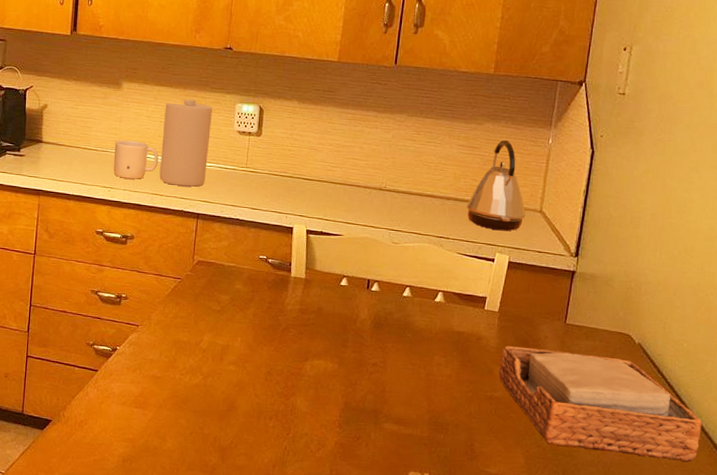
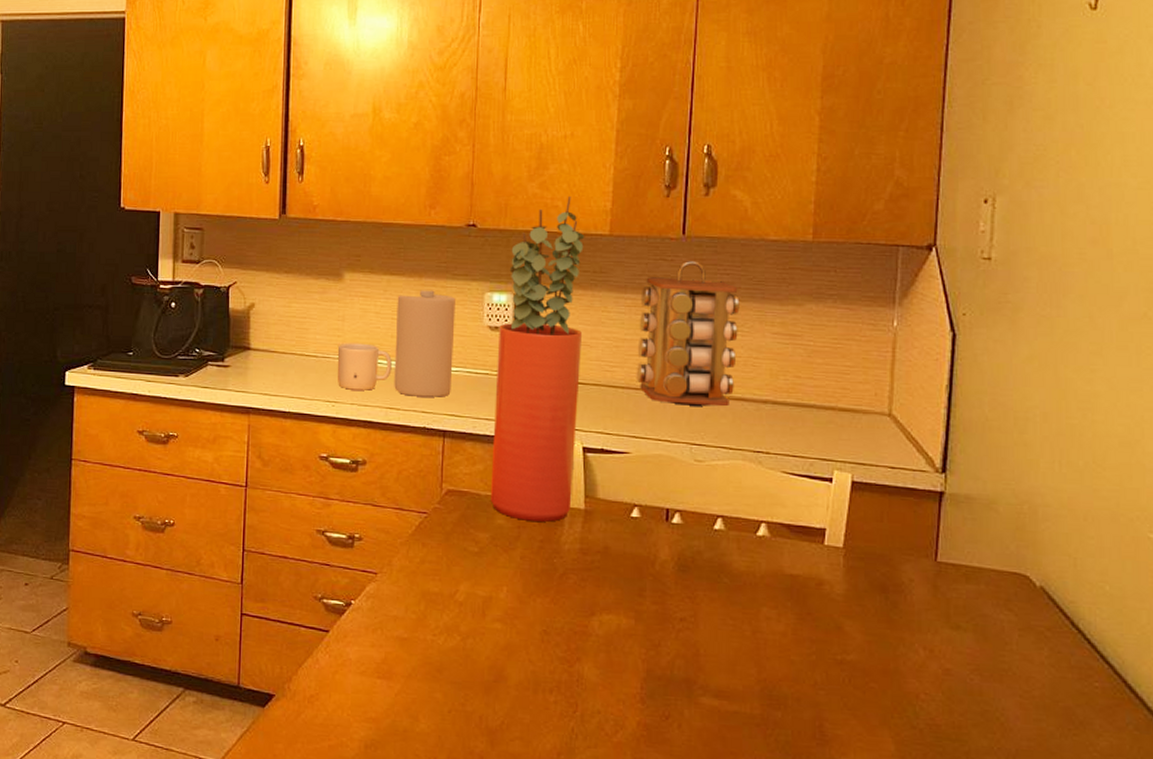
vase: none [231,29,319,288] -> present [490,196,585,522]
spice rack: none [351,85,435,202] -> present [636,261,740,407]
kettle: present [466,140,526,231] -> none [789,325,870,442]
napkin holder: present [498,345,702,462] -> none [849,592,1142,749]

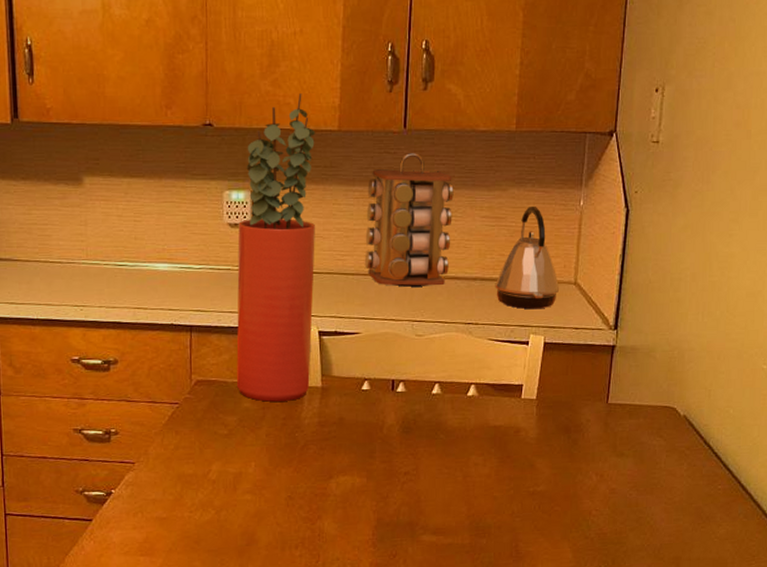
mug: present [337,343,392,391] -> none [81,247,137,293]
paper towel holder: present [394,290,455,397] -> none [138,191,196,295]
kettle: none [789,325,870,442] -> present [495,207,560,310]

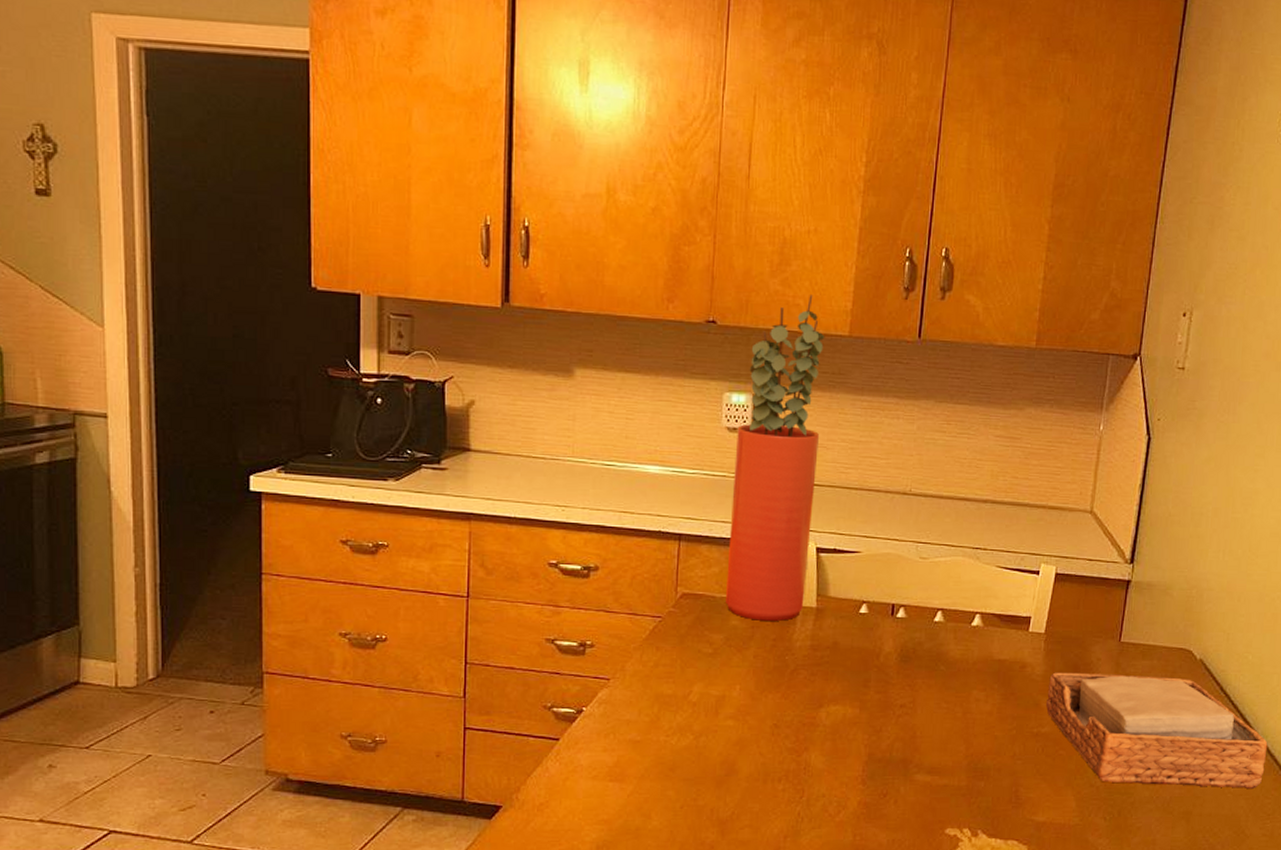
spice rack: present [364,153,454,287] -> none [869,364,968,507]
kettle: present [495,207,560,310] -> none [1006,428,1075,537]
napkin holder: none [540,433,751,534] -> present [1045,672,1268,788]

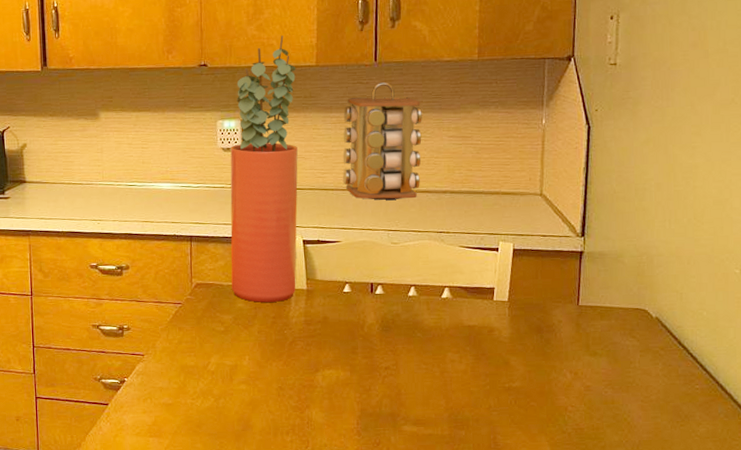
spice rack: none [869,364,968,507] -> present [342,82,422,200]
napkin holder: present [1045,672,1268,788] -> none [514,334,730,432]

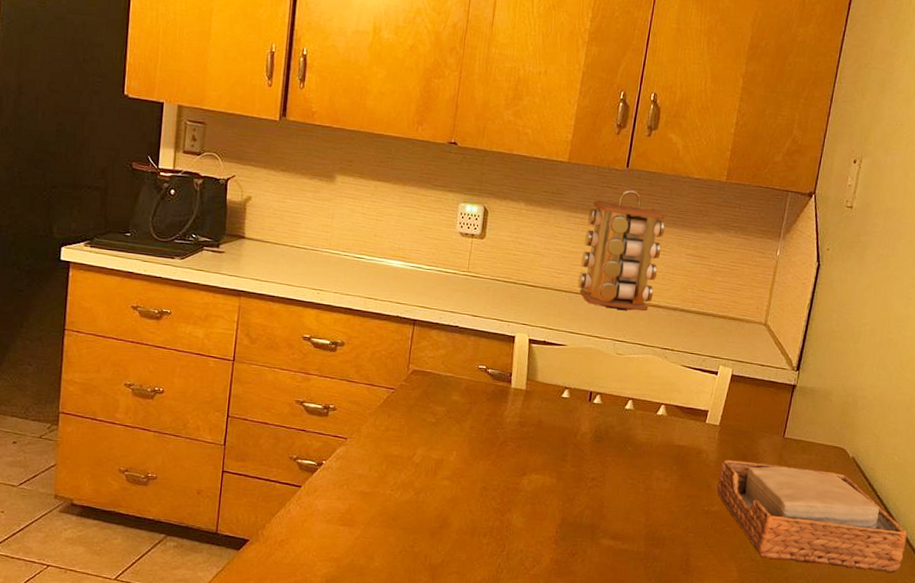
vase: present [230,35,298,302] -> none [448,126,548,399]
napkin holder: none [514,334,730,432] -> present [716,459,907,573]

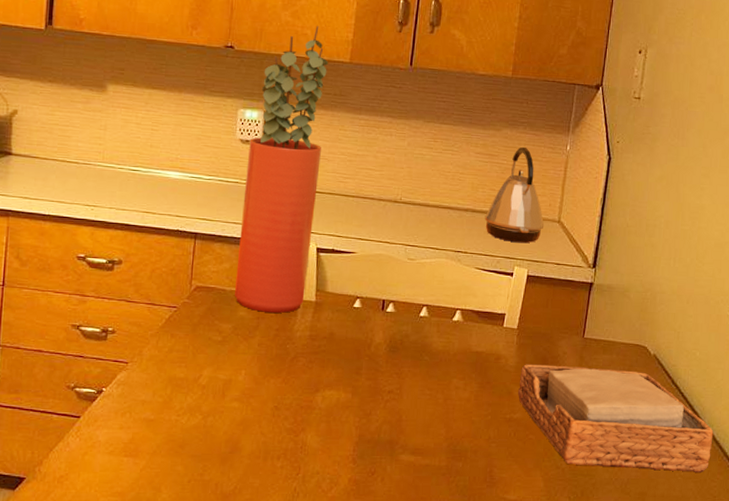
vase: none [448,126,548,399] -> present [234,26,329,313]
spice rack: present [577,190,665,312] -> none [364,89,452,214]
kettle: none [692,251,751,344] -> present [484,147,545,243]

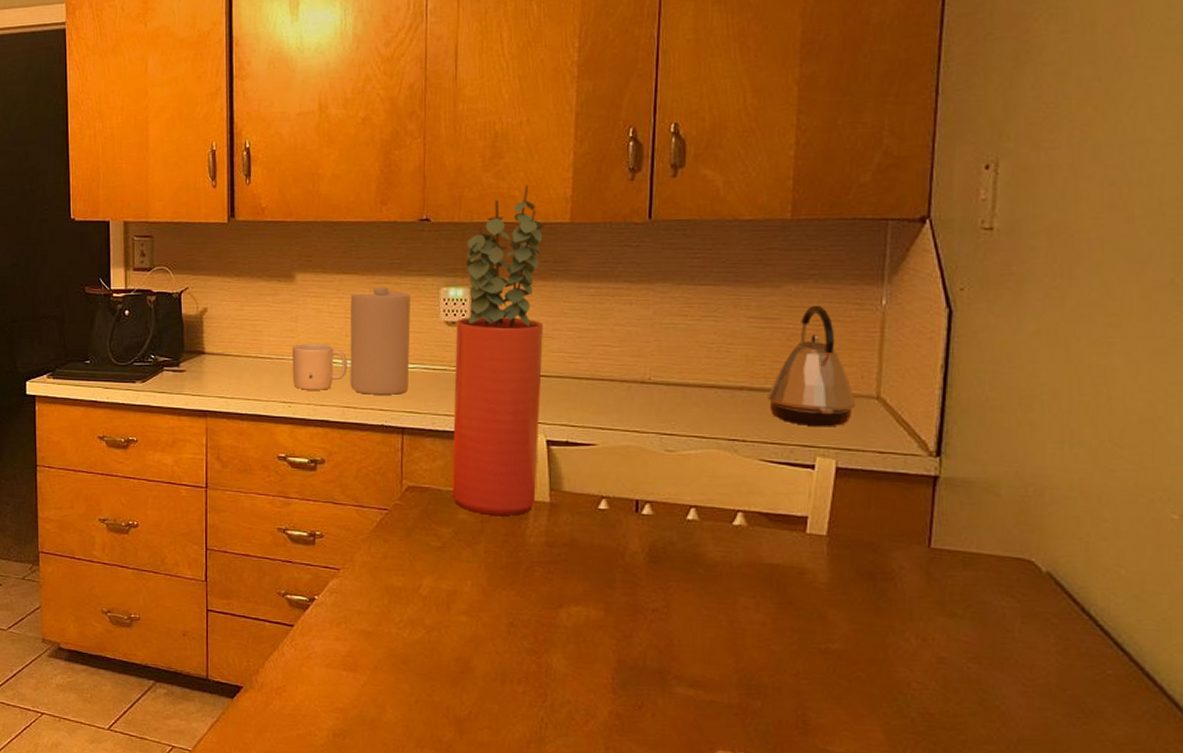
mug: none [97,151,150,196] -> present [291,343,347,390]
paper towel holder: none [151,104,212,203] -> present [350,287,411,395]
napkin holder: present [517,364,714,472] -> none [834,580,1162,738]

